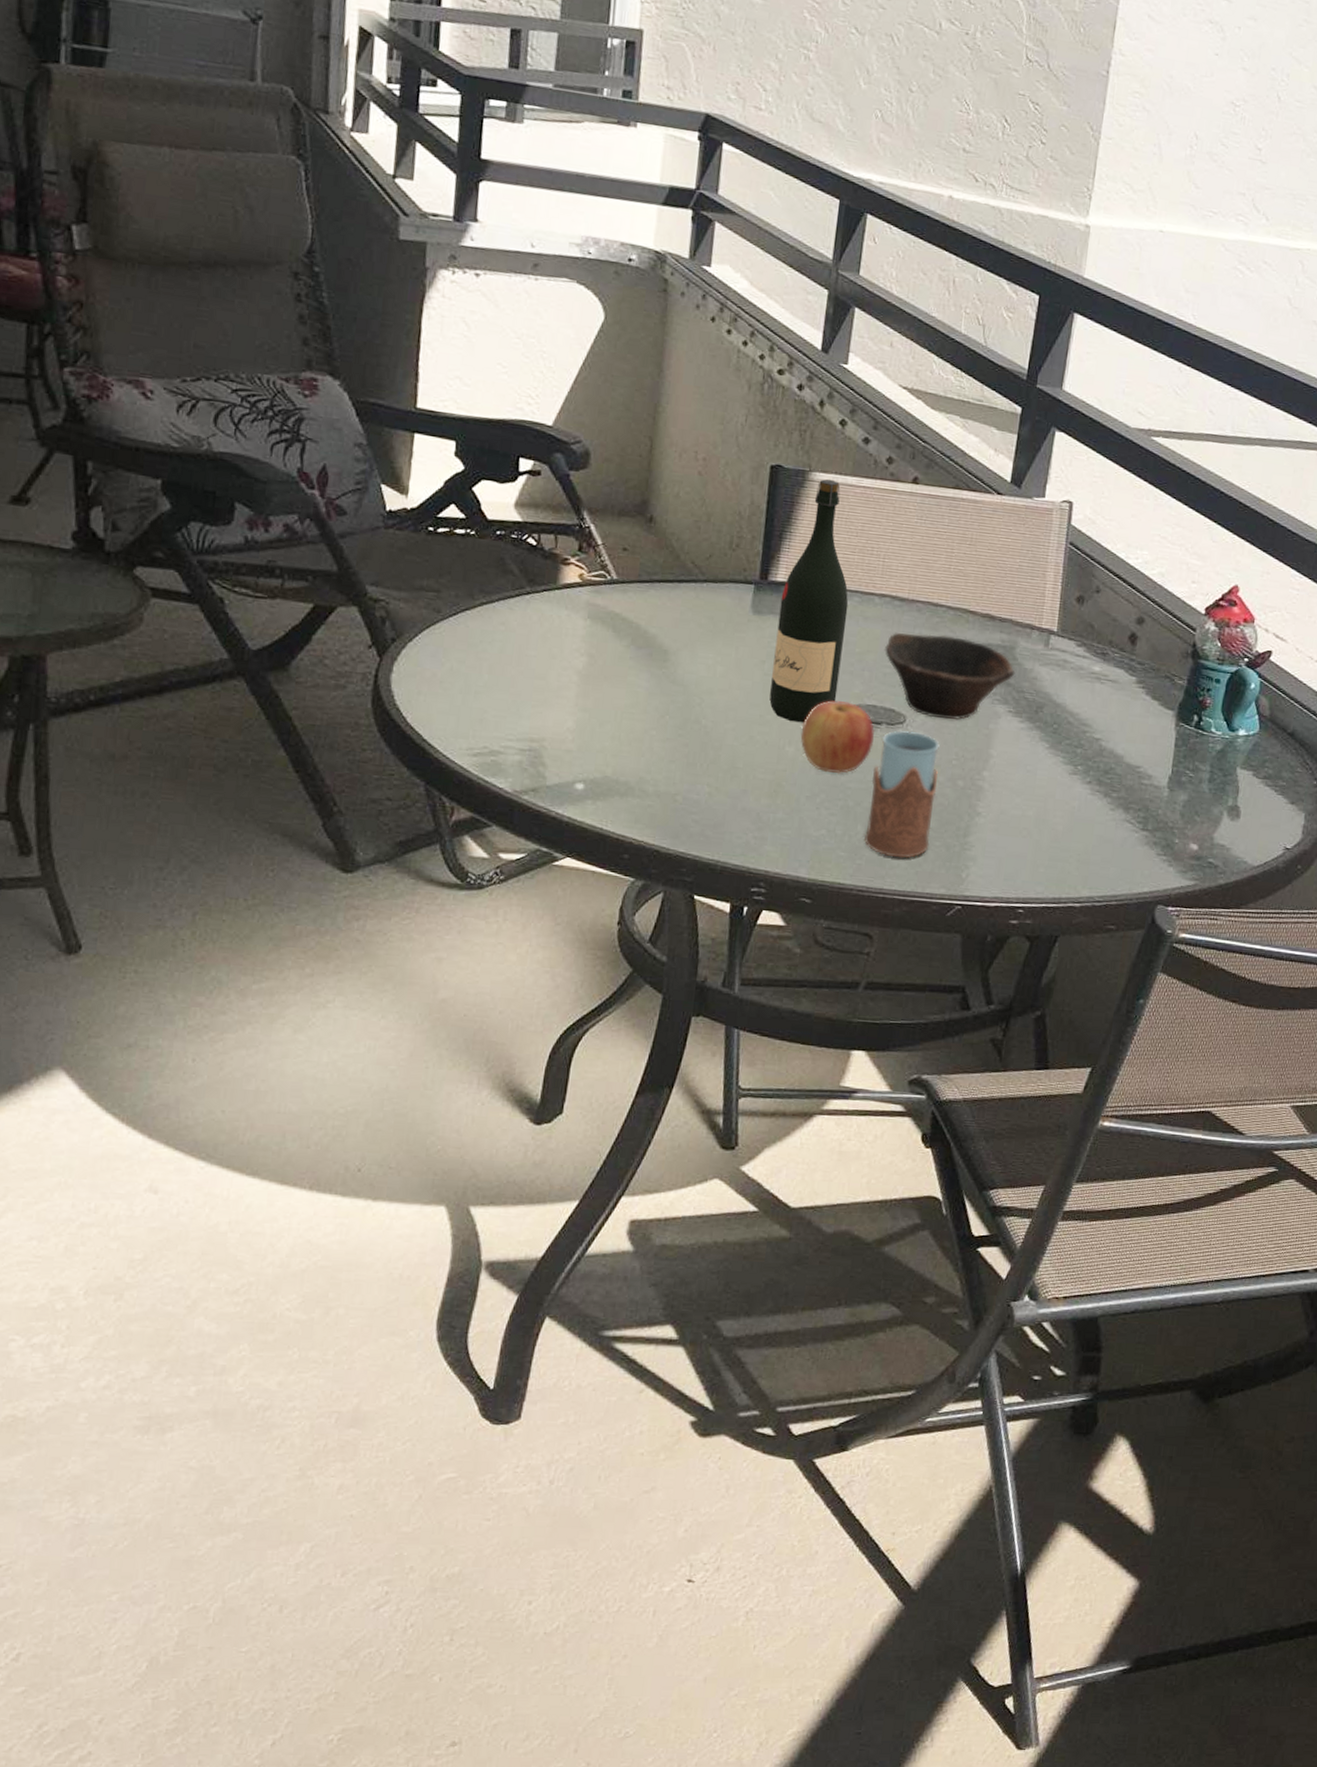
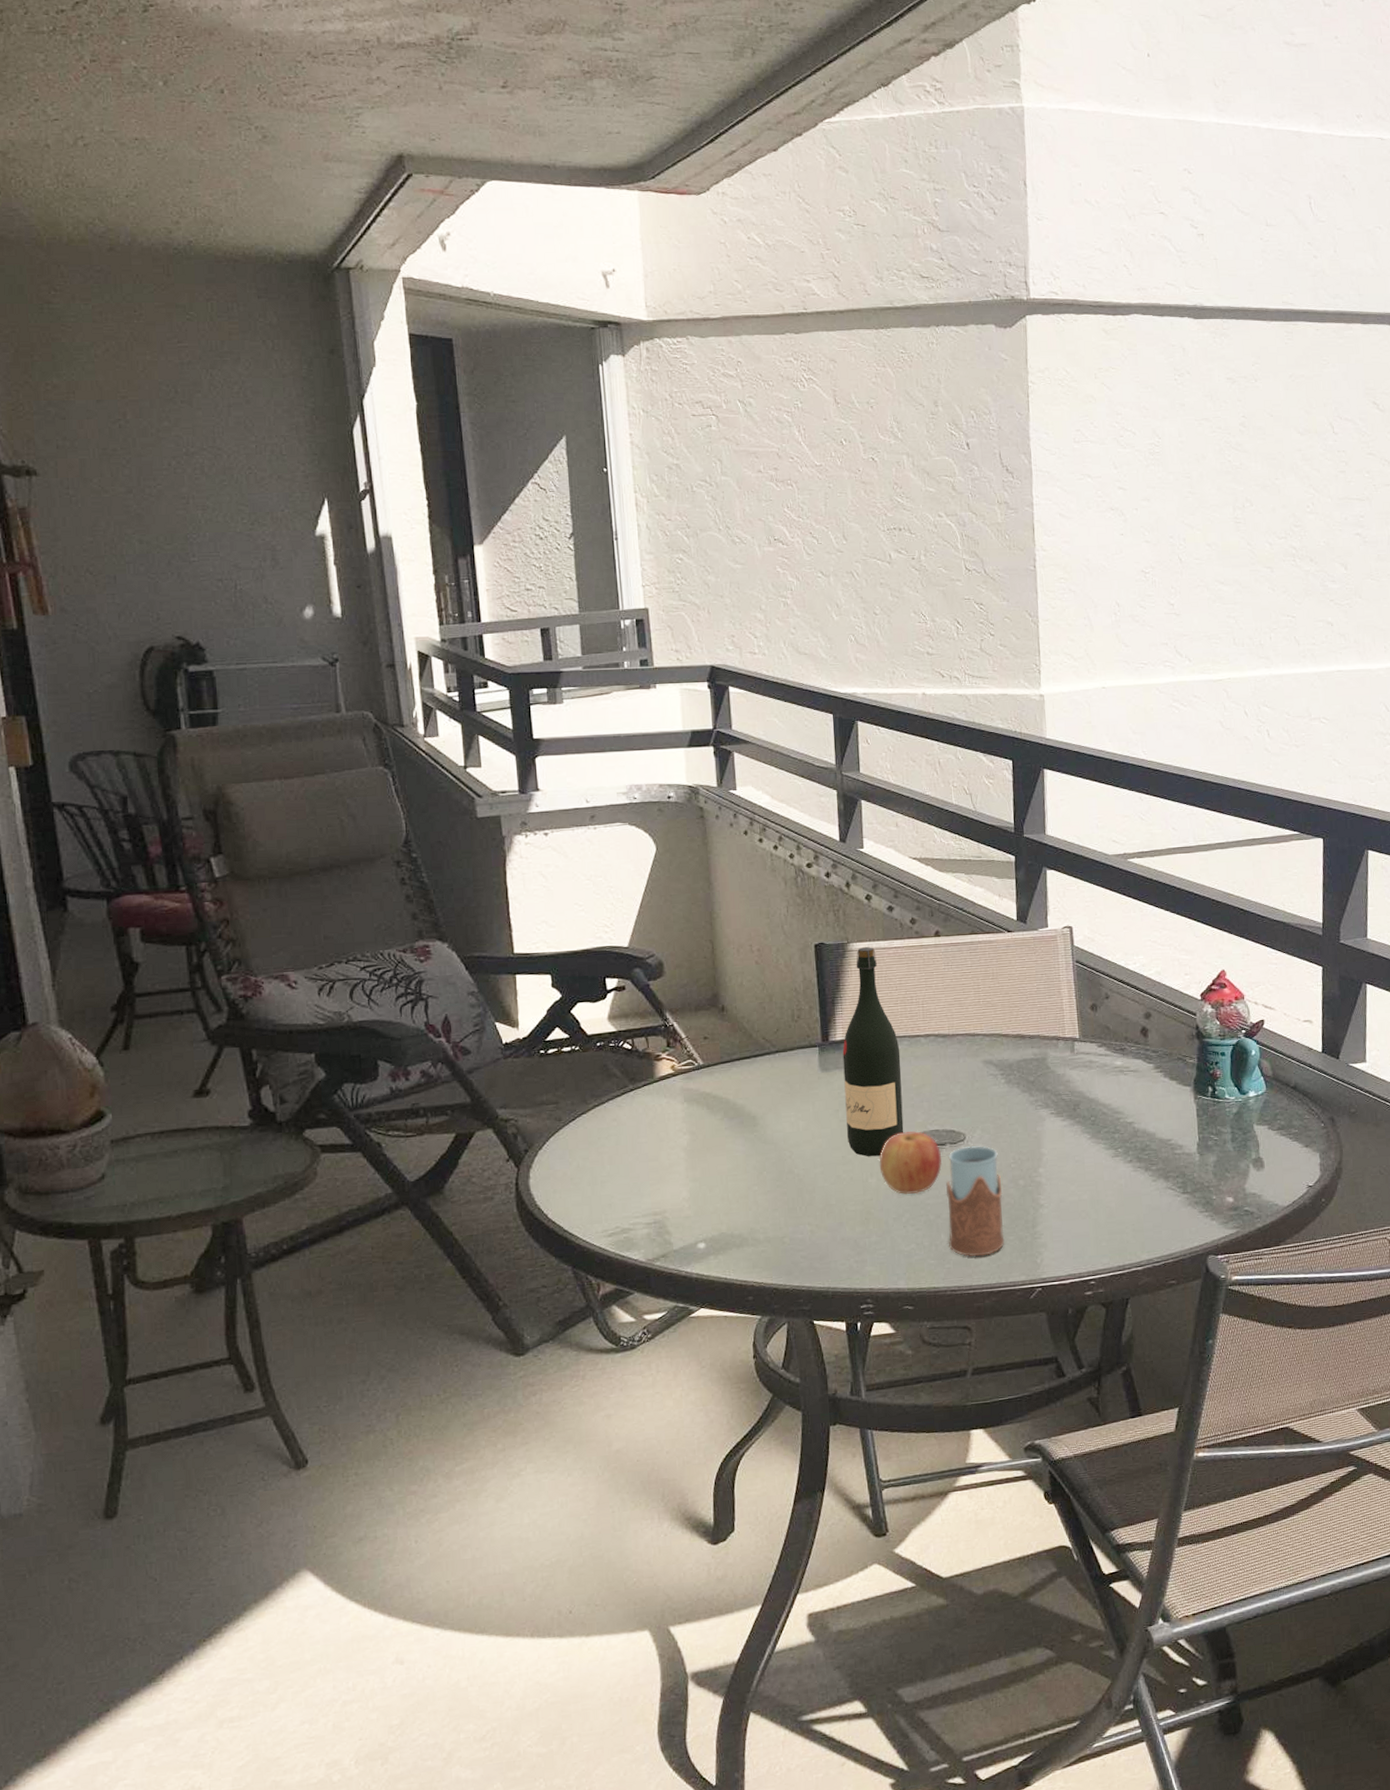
bowl: present [885,633,1016,720] -> none [937,1059,1051,1131]

